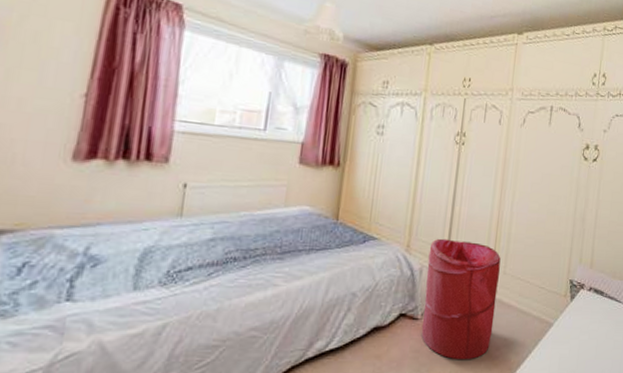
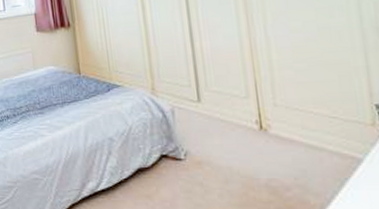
laundry hamper: present [421,238,501,360] -> none [176,76,277,201]

